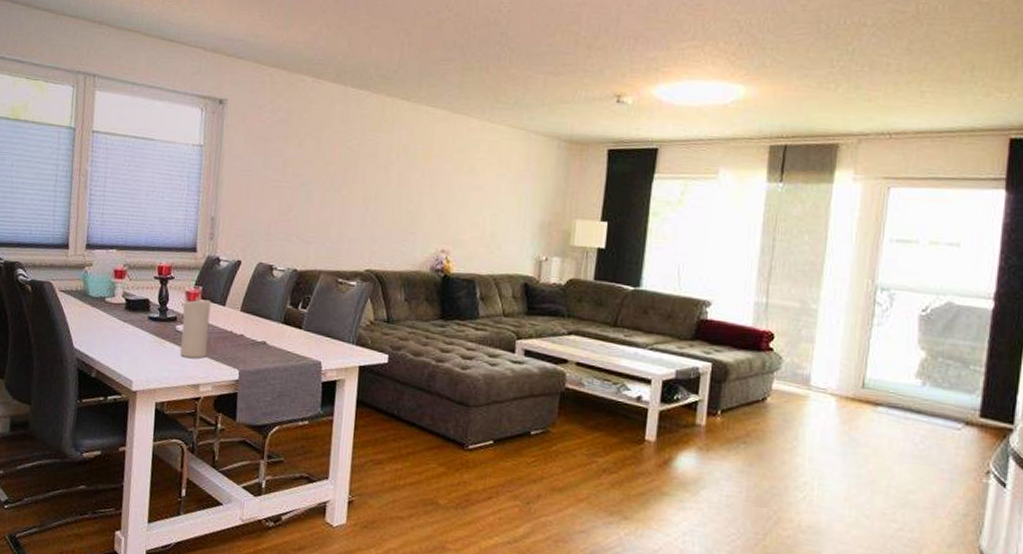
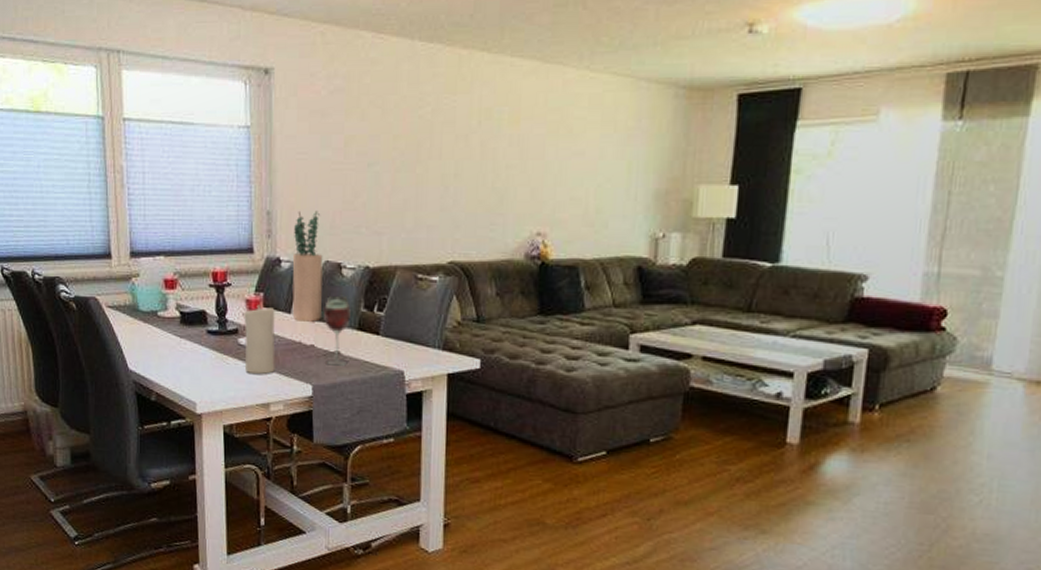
vase: none [227,219,257,315] -> present [292,210,323,322]
wineglass: none [252,293,278,355] -> present [324,296,351,366]

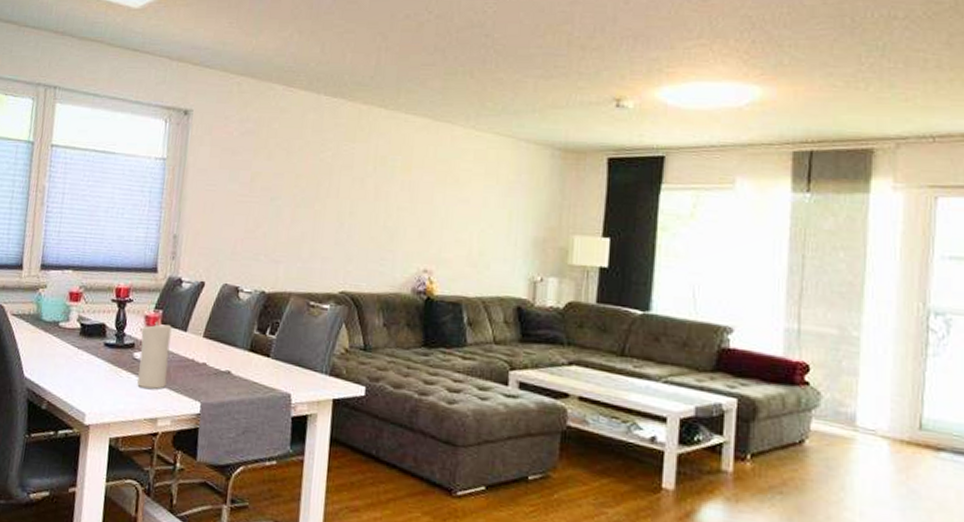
vase: present [292,210,323,322] -> none [189,237,222,341]
wineglass: present [324,296,351,366] -> none [216,317,244,386]

